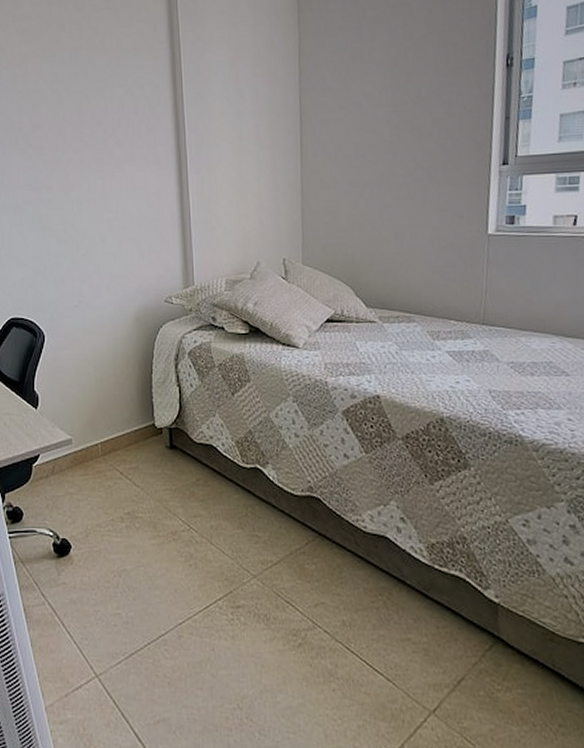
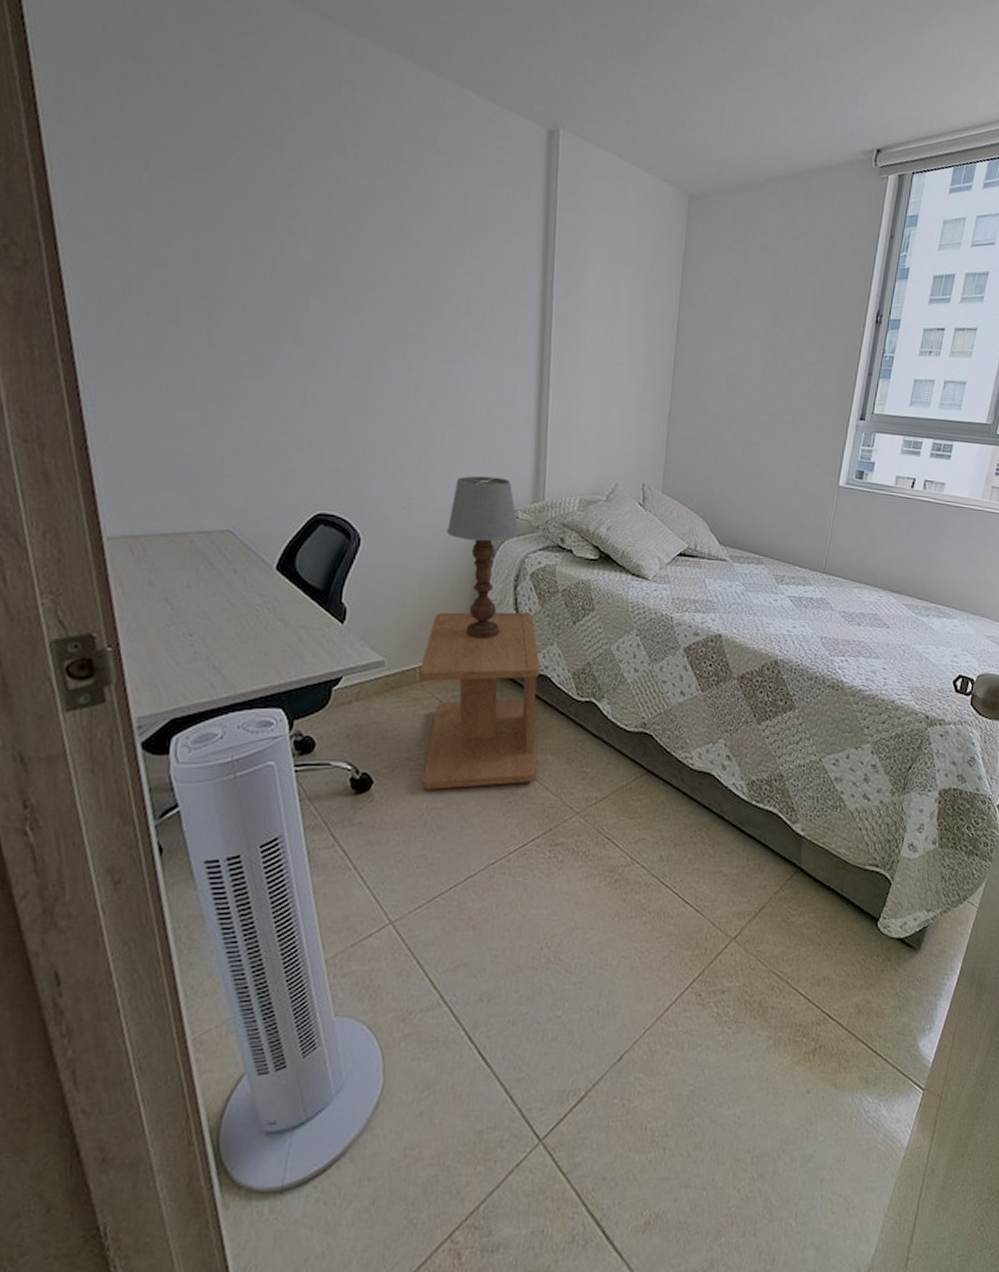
side table: none [100,388,212,553] -> present [418,612,540,790]
table lamp: none [113,269,176,415] -> present [447,475,520,640]

